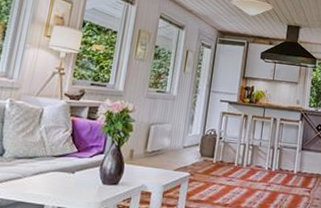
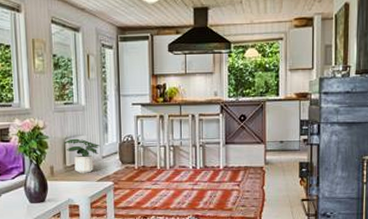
potted plant: none [149,125,184,161] -> present [64,138,101,173]

